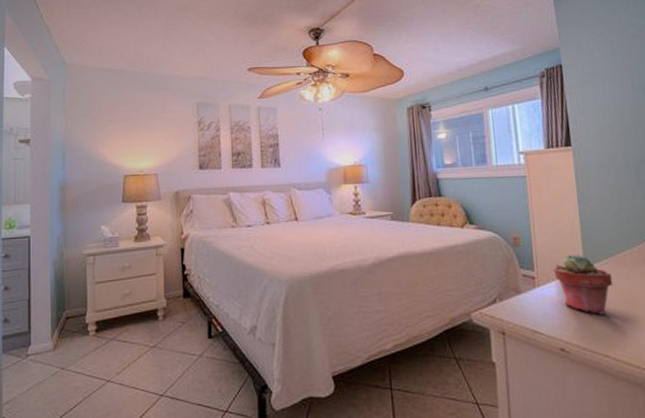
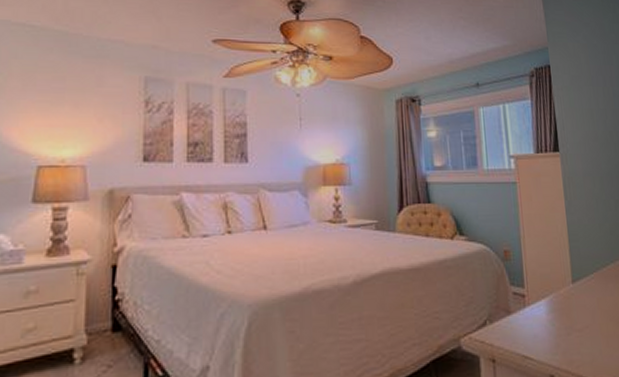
potted succulent: present [553,255,613,315] -> none [543,269,599,335]

